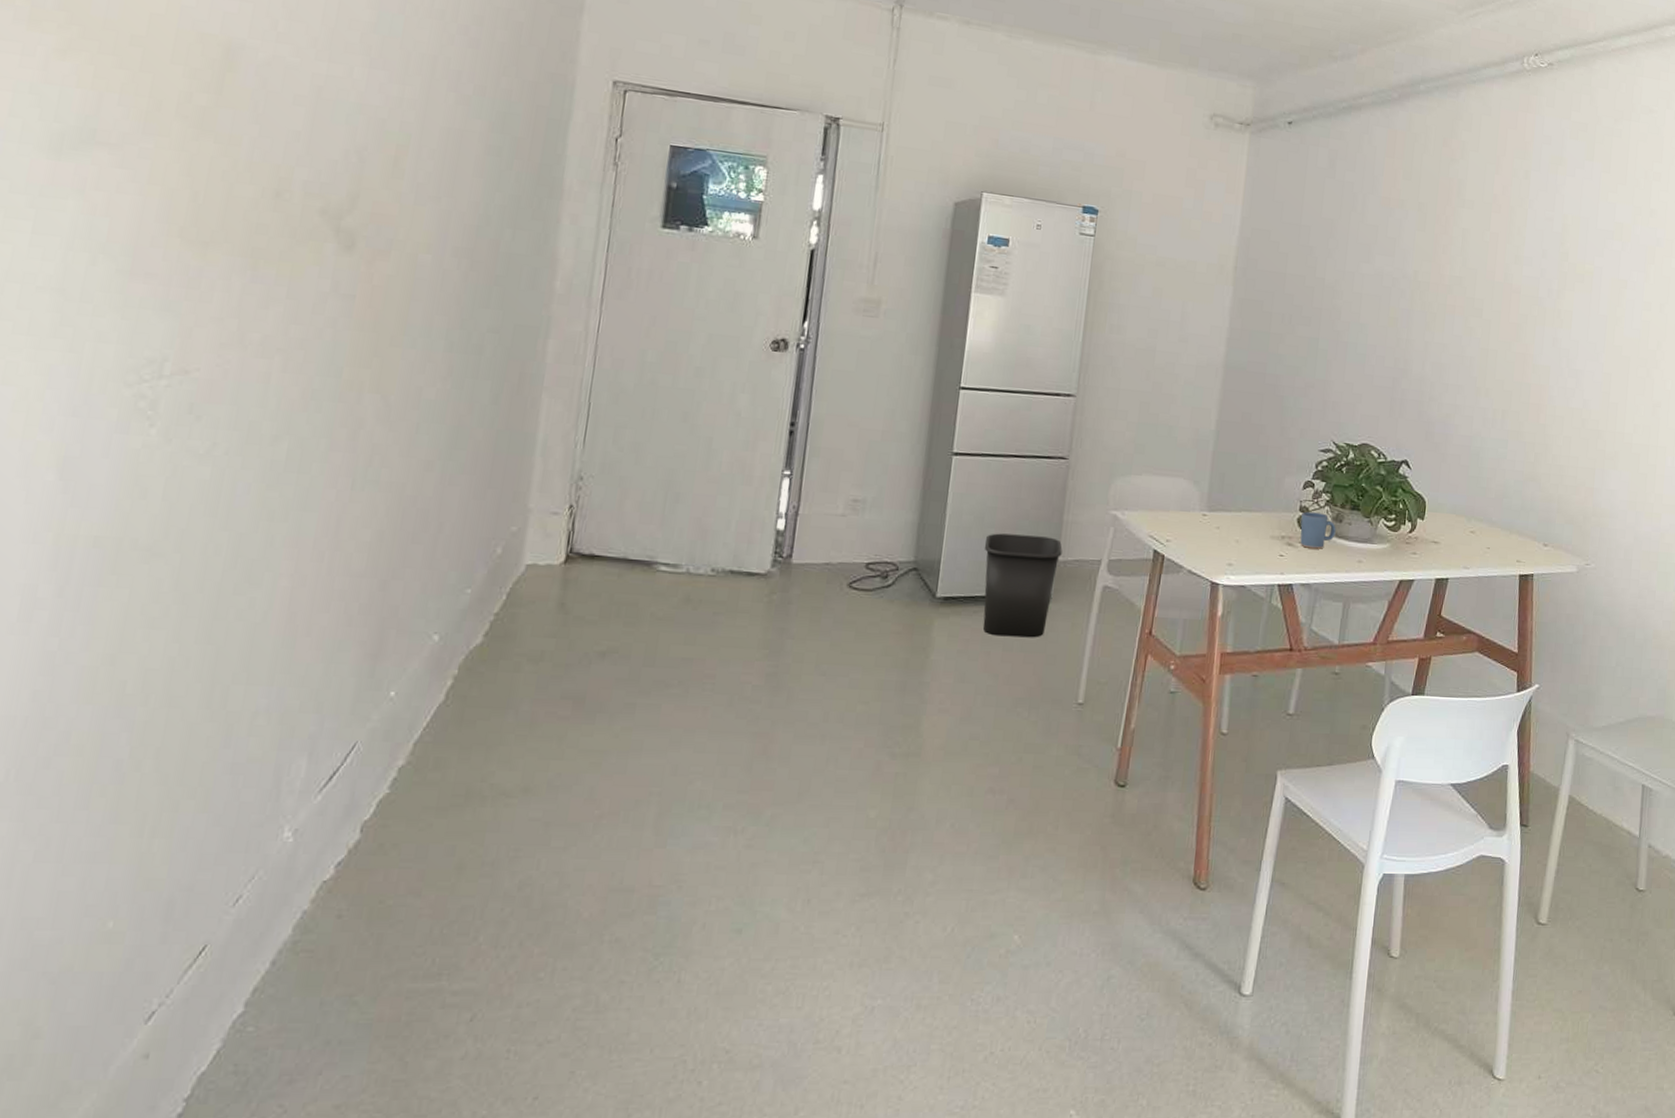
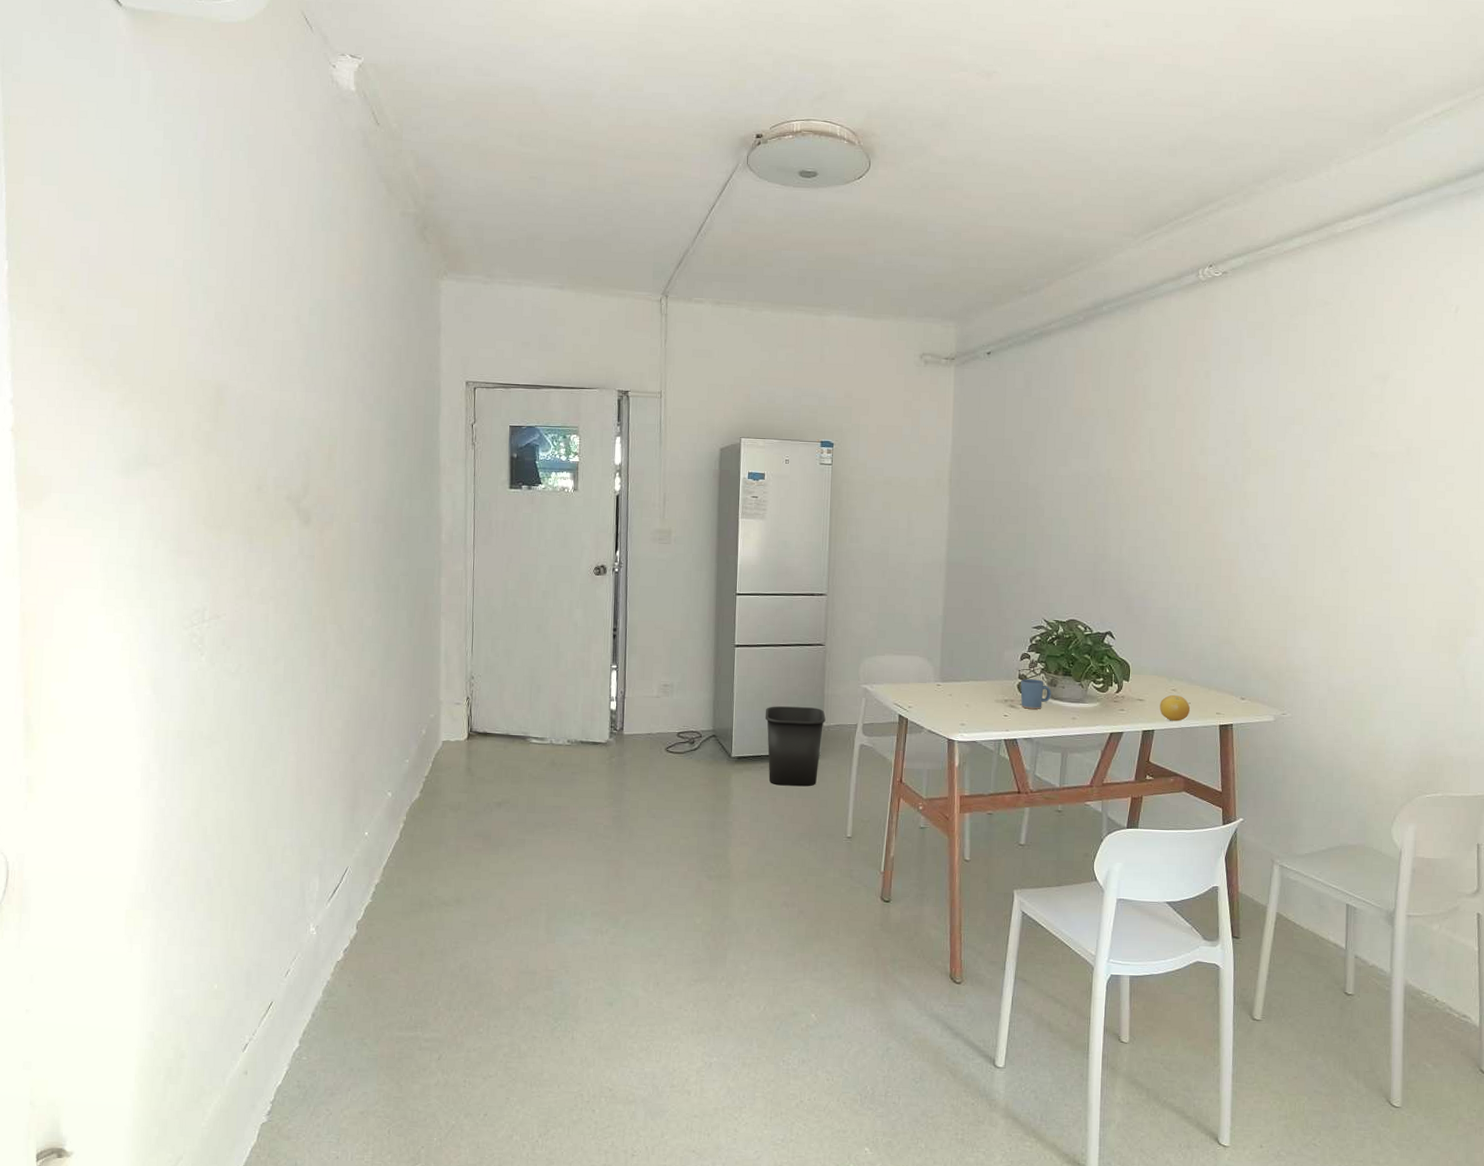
fruit: none [1456,537,1490,569] -> present [1160,694,1191,721]

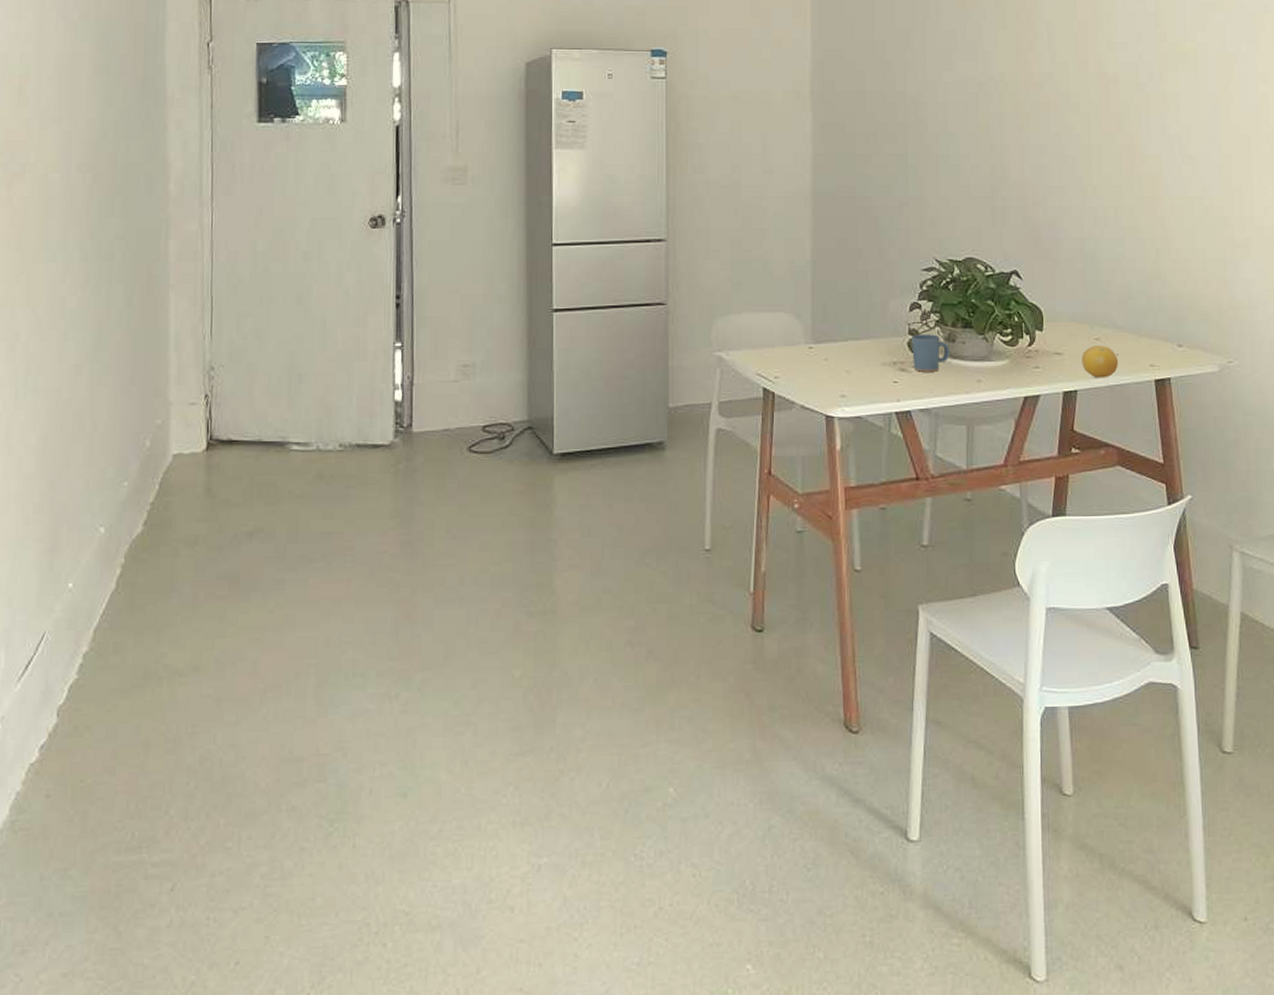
waste bin: present [765,706,826,787] -> none [594,384,671,488]

